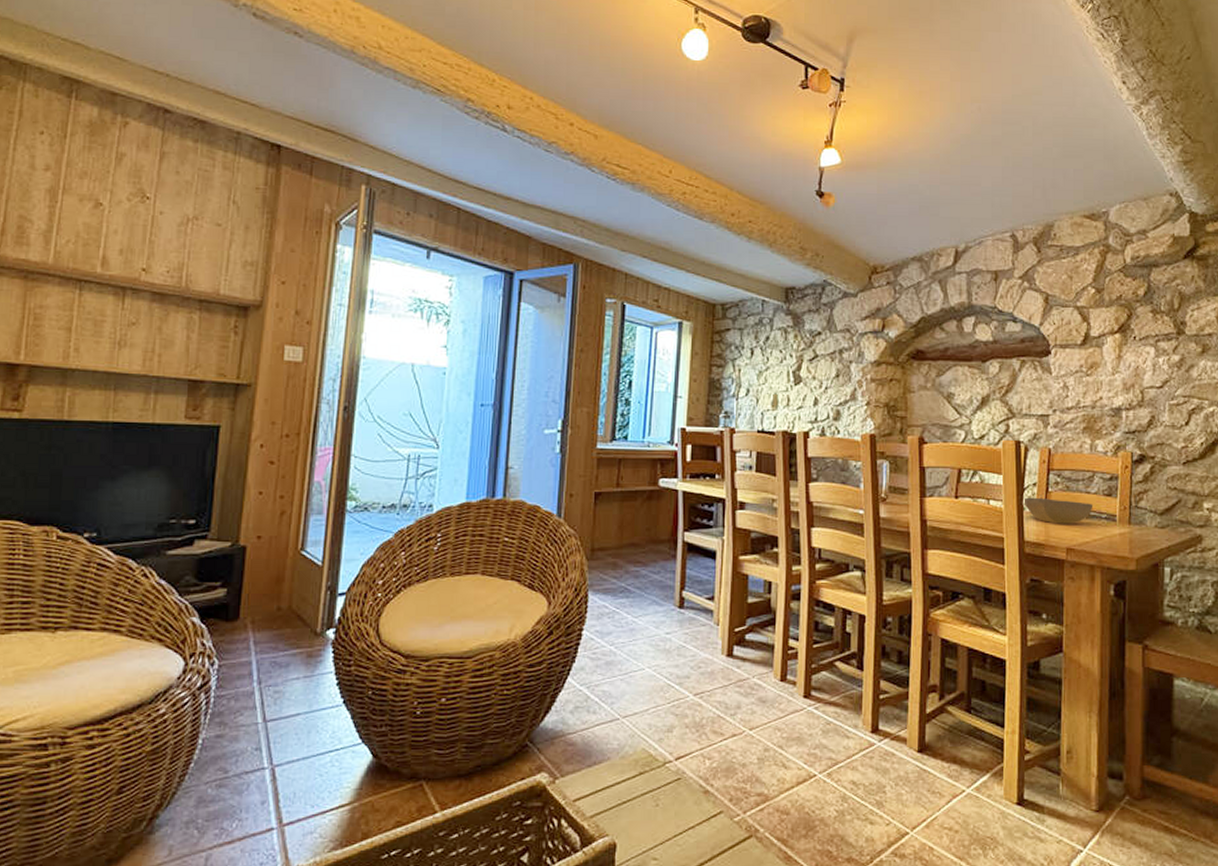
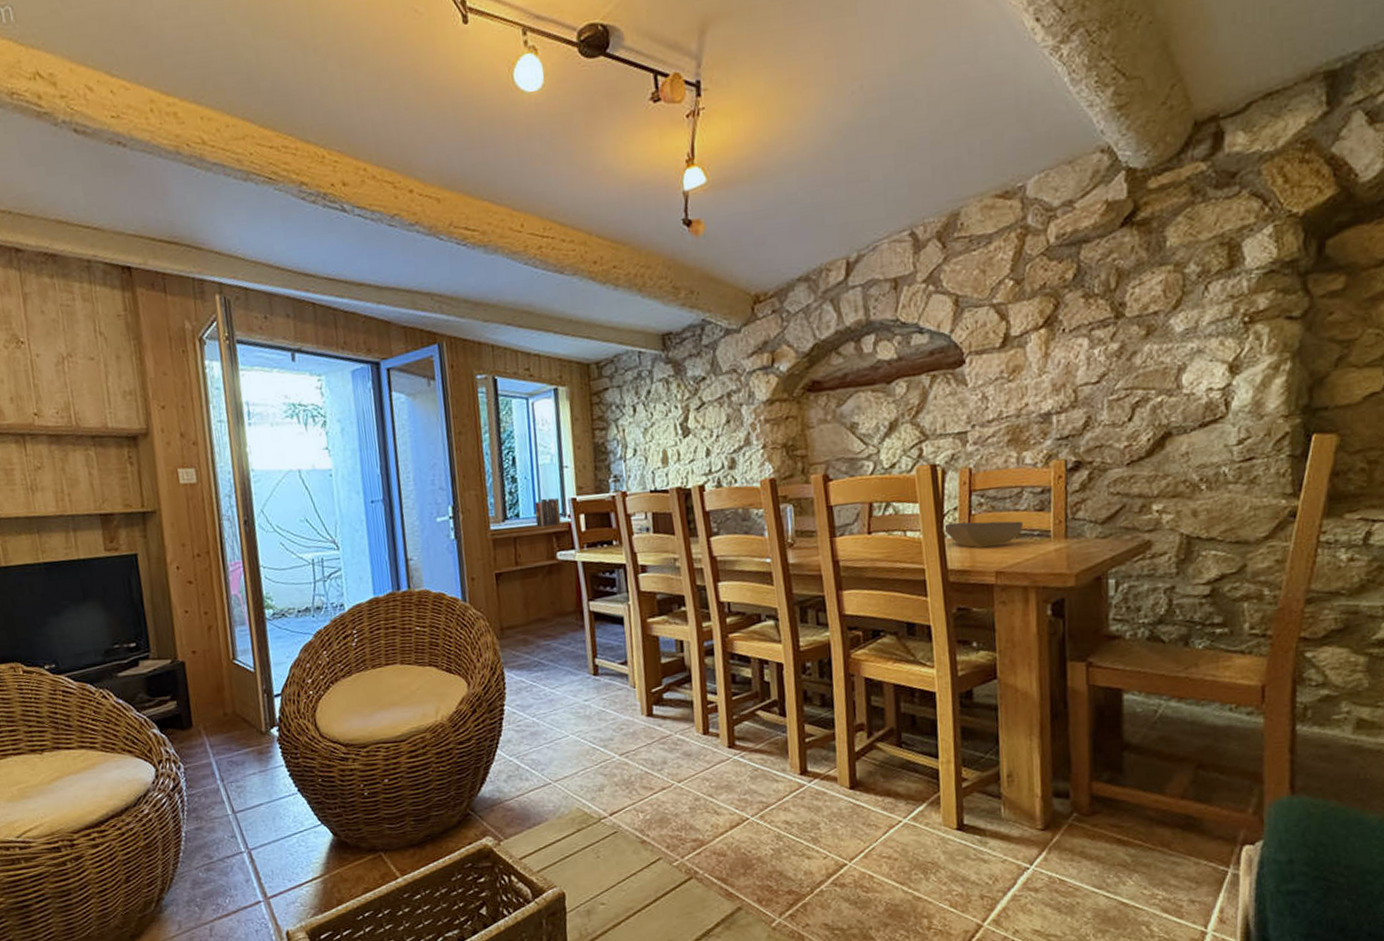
books: none [643,424,670,452] -> present [535,498,561,527]

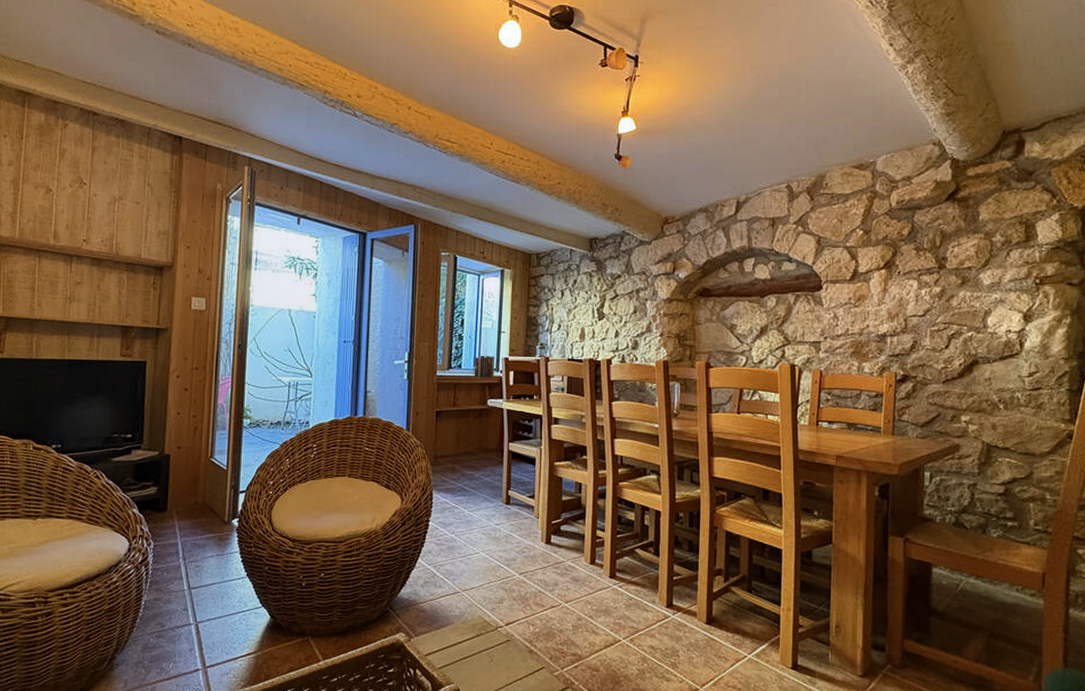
bowl: present [944,521,1024,548] -> none [798,412,860,435]

